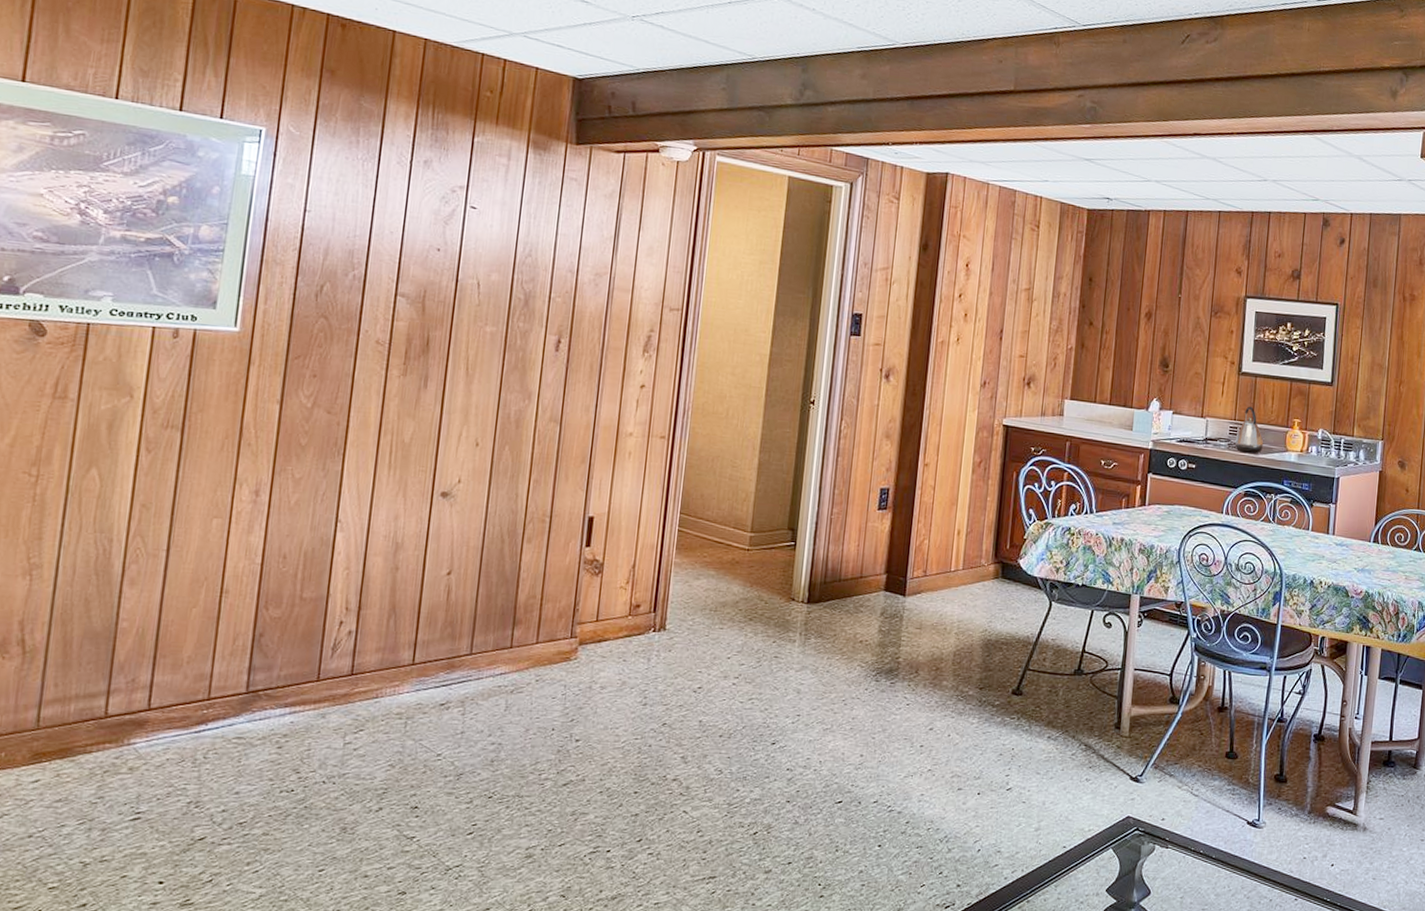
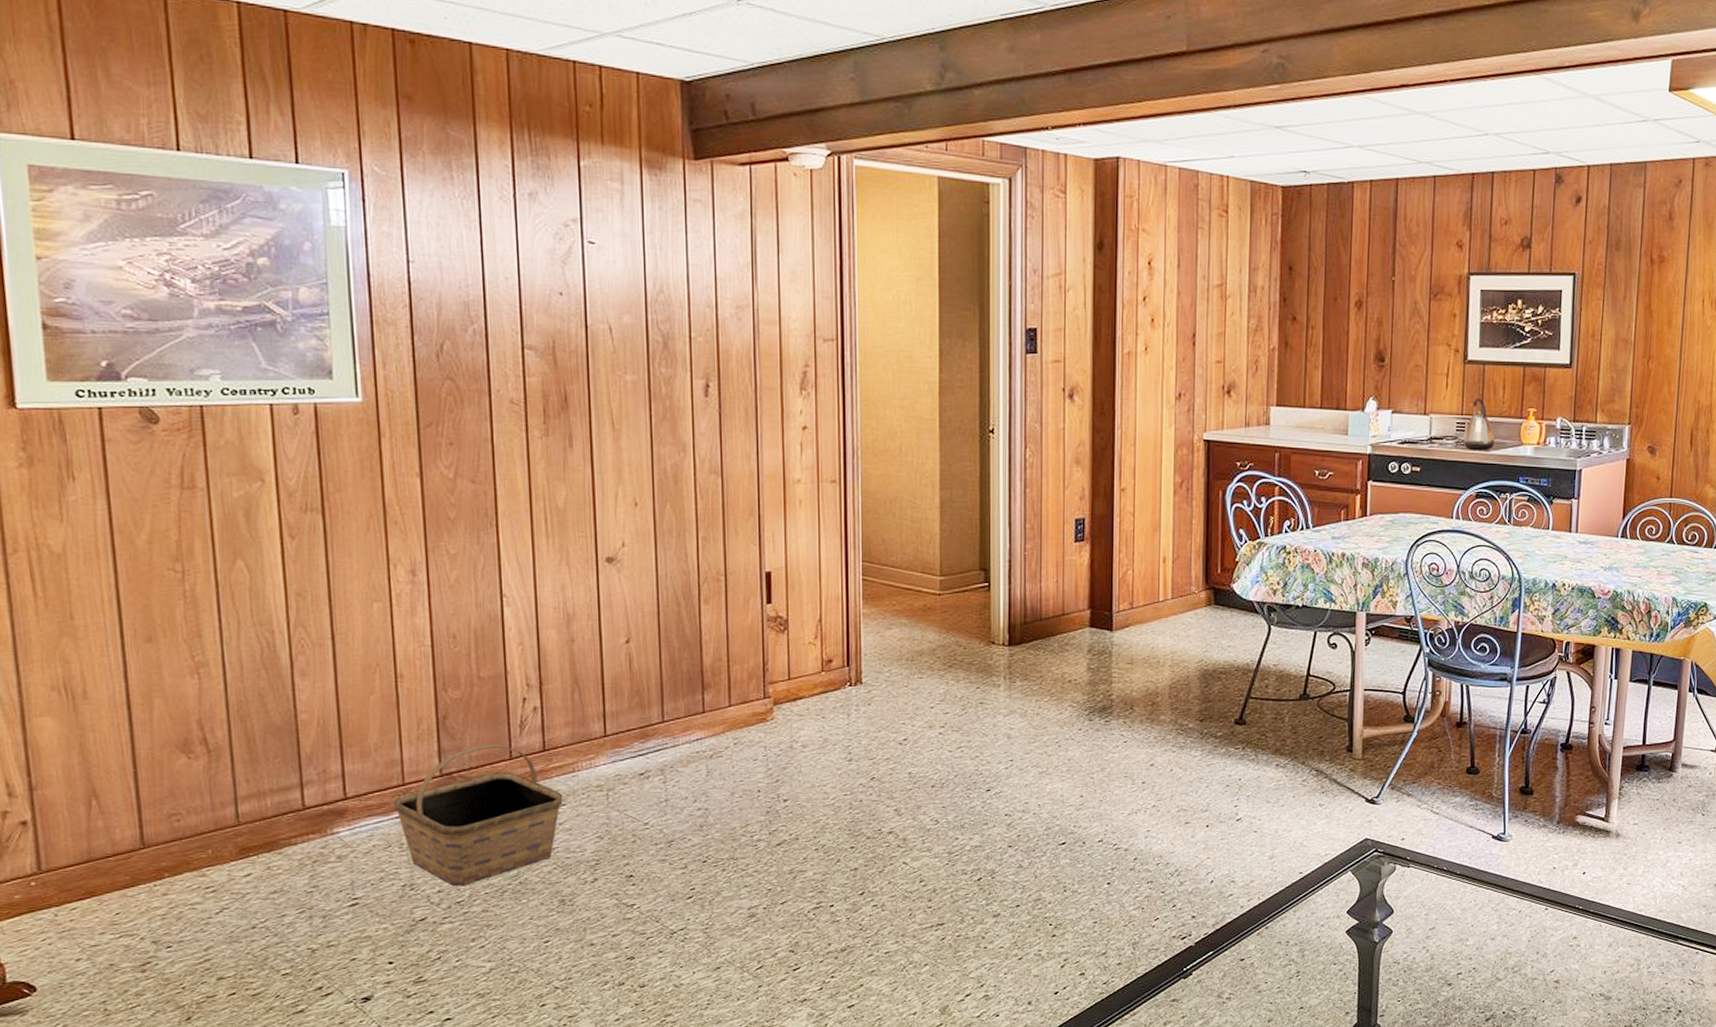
basket: none [195,664,362,806] -> present [393,744,563,886]

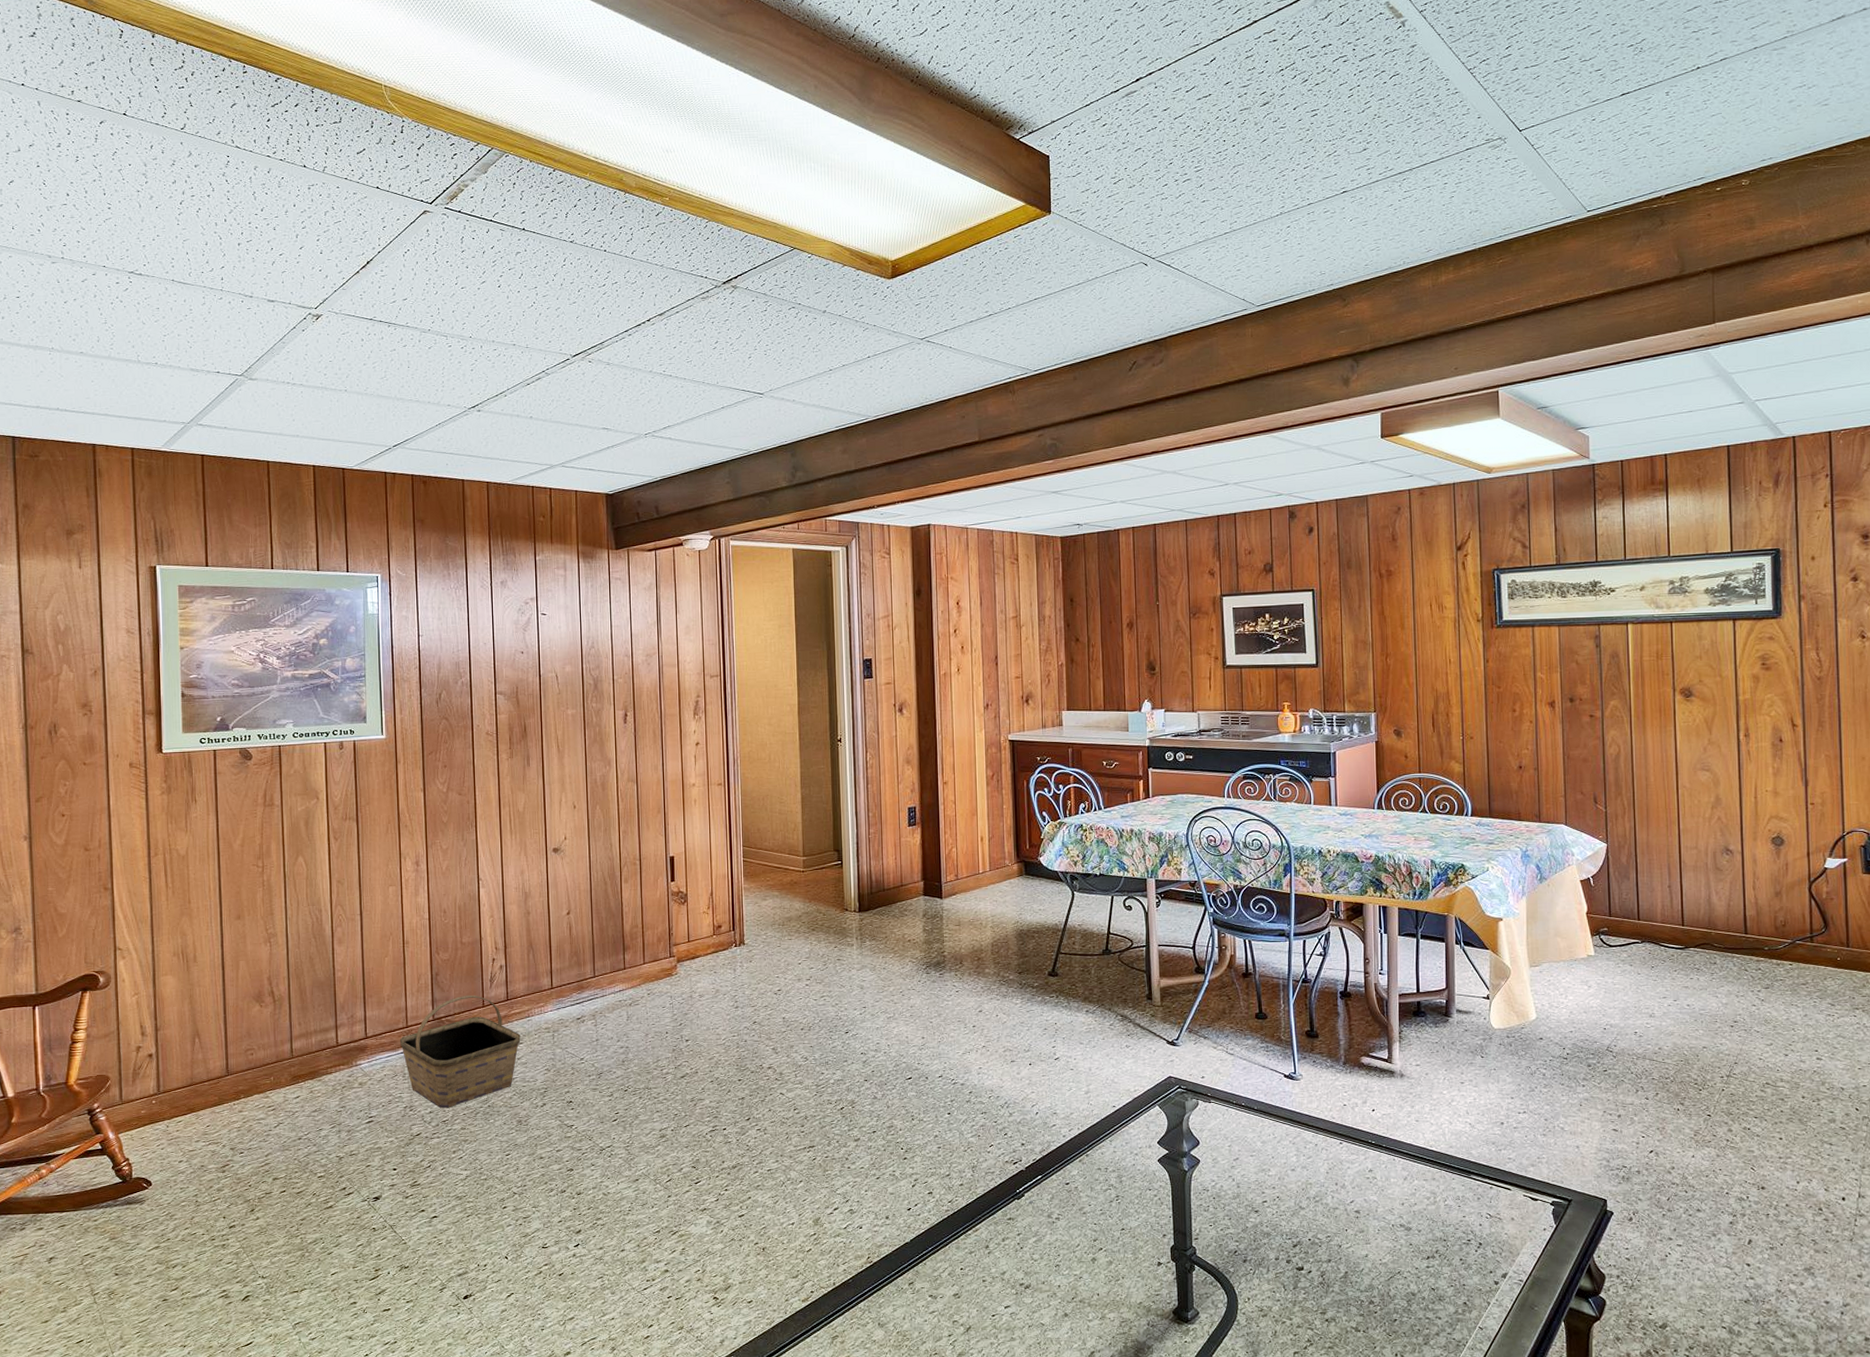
kettle: present [1463,398,1496,450] -> none [1228,696,1257,739]

